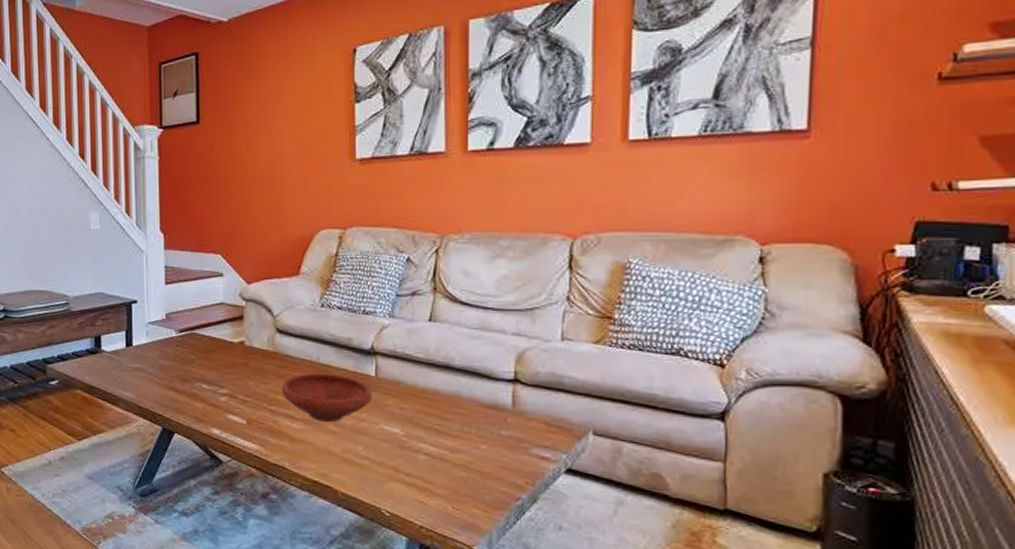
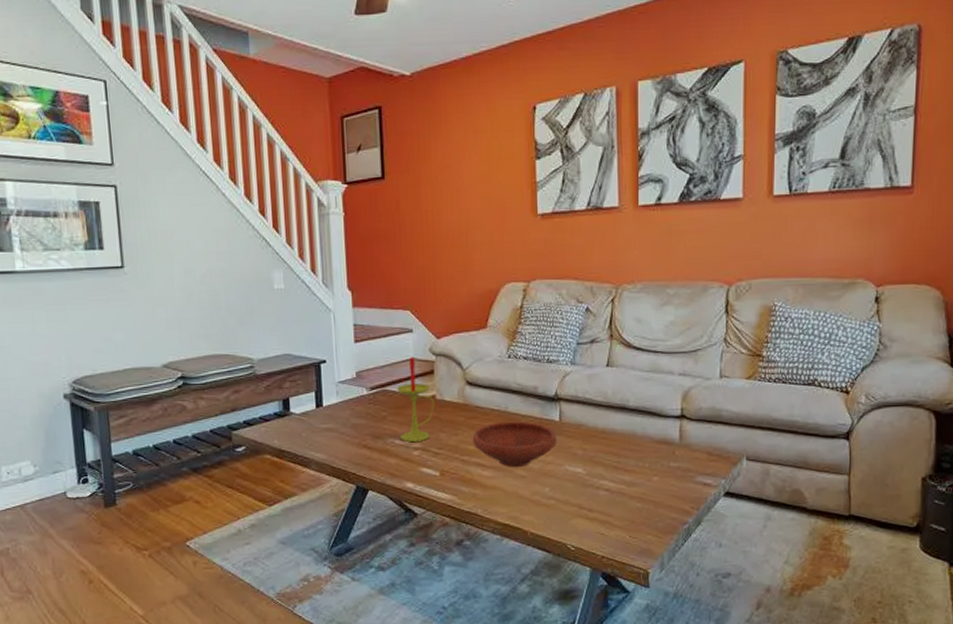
candle: none [206,301,243,387] -> present [397,357,434,442]

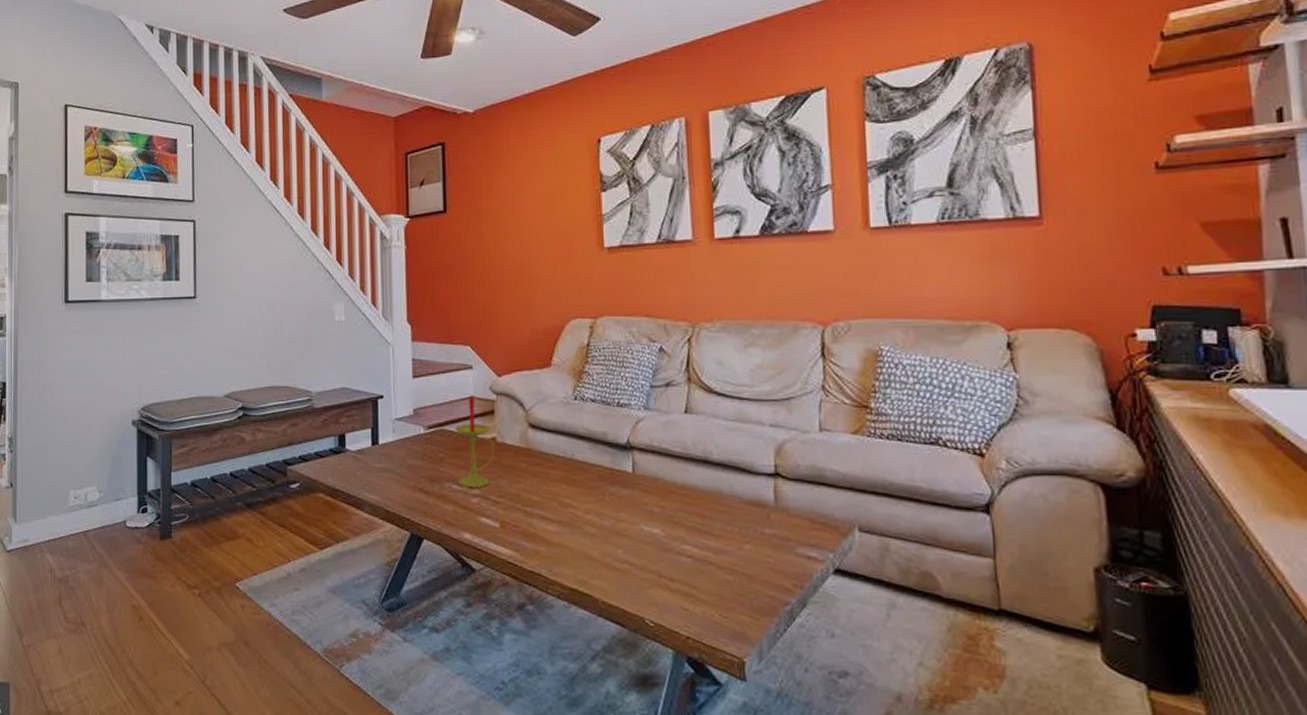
bowl: present [472,421,557,468] -> none [535,470,630,524]

